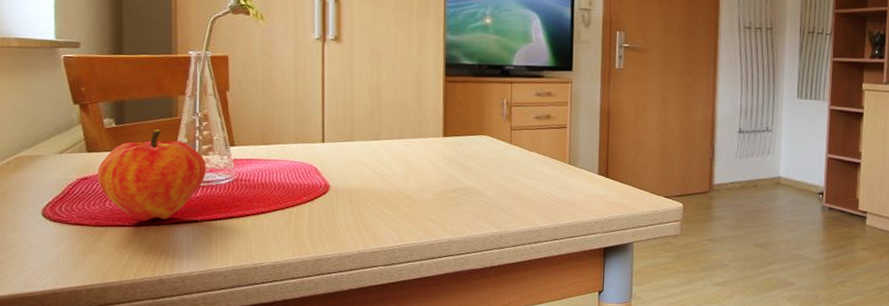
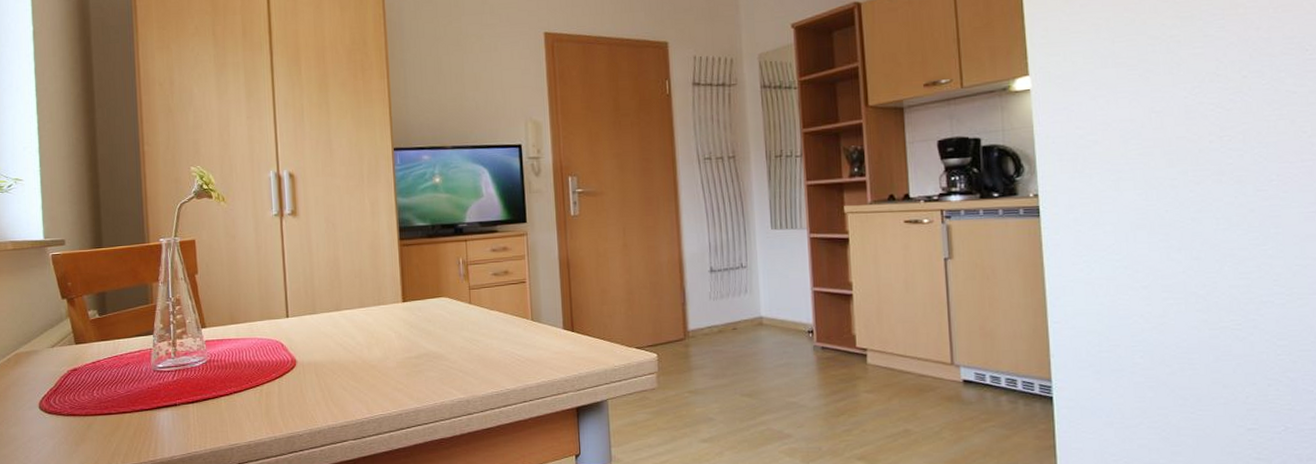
fruit: present [98,129,206,222] -> none [85,317,181,409]

